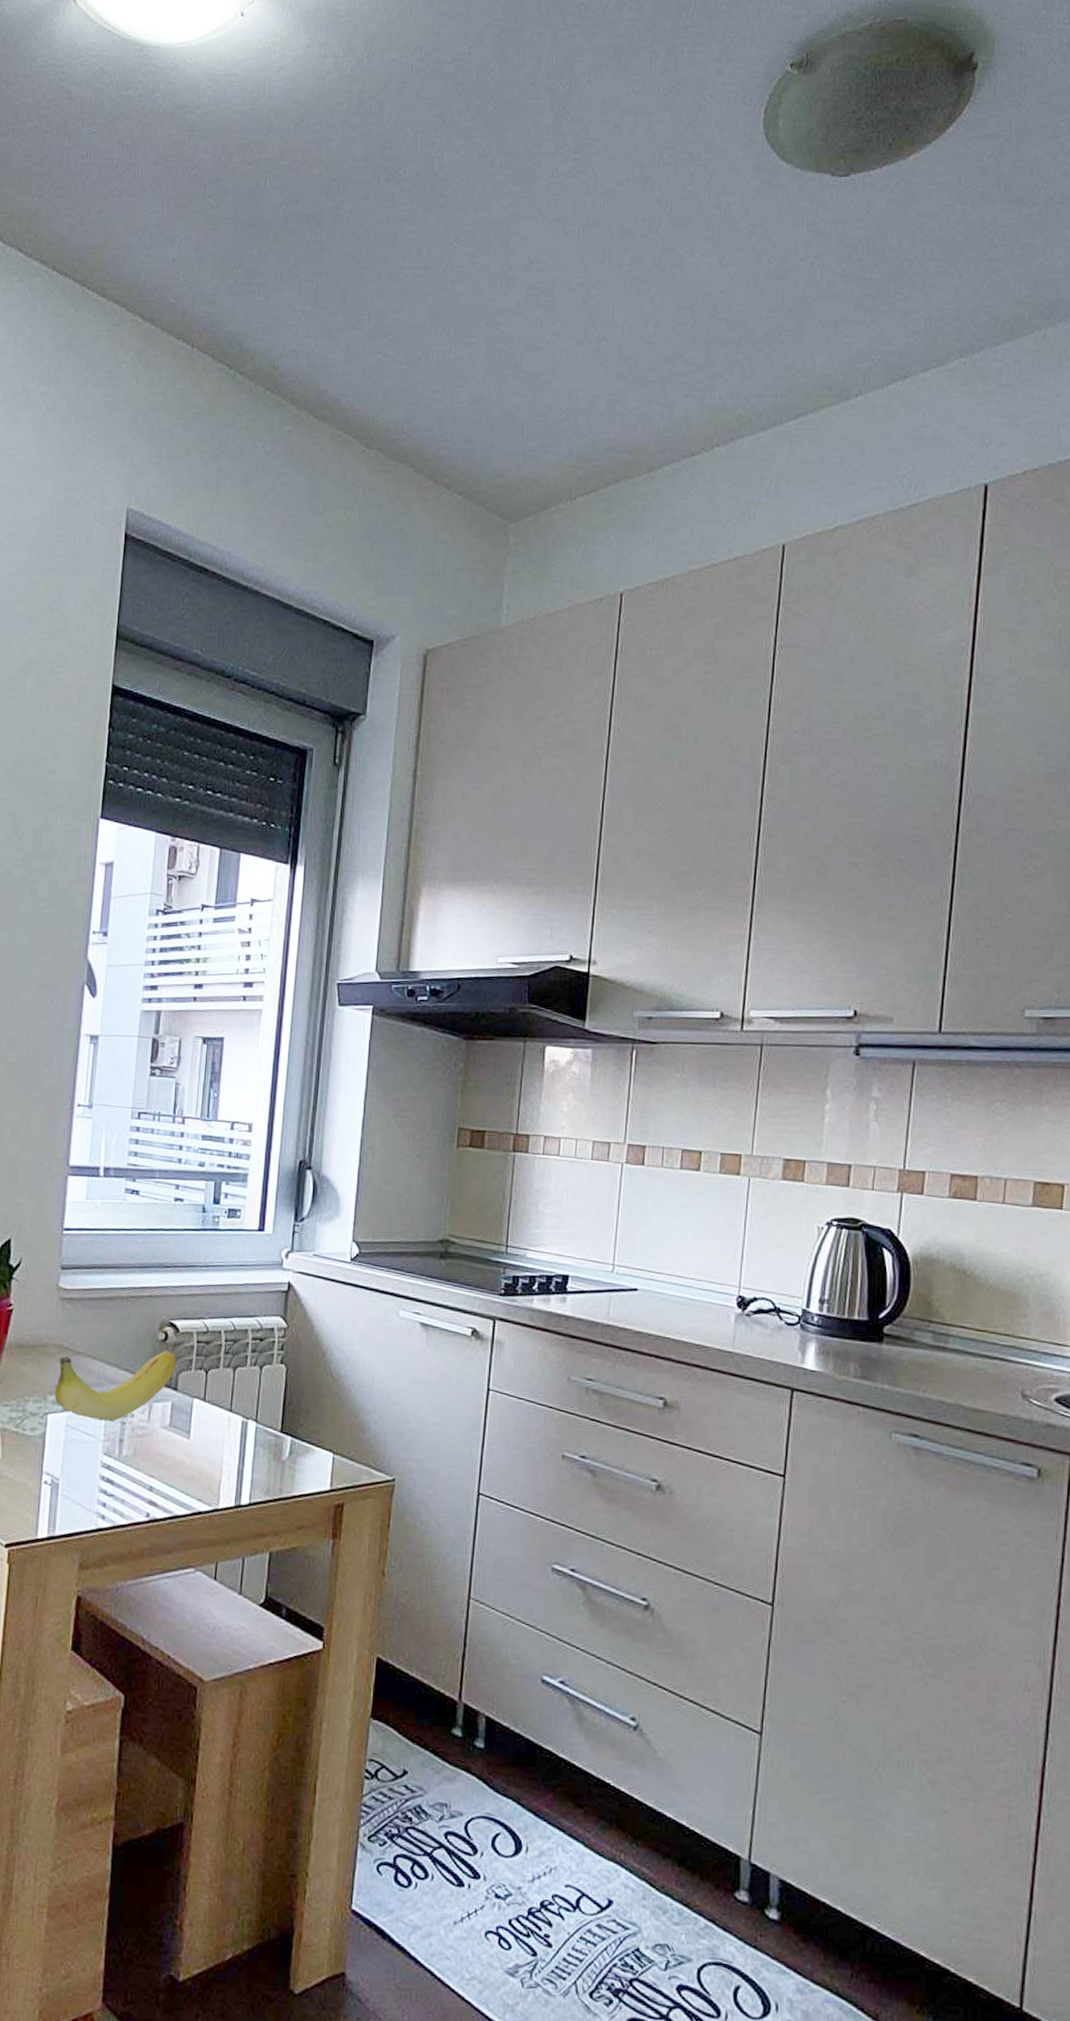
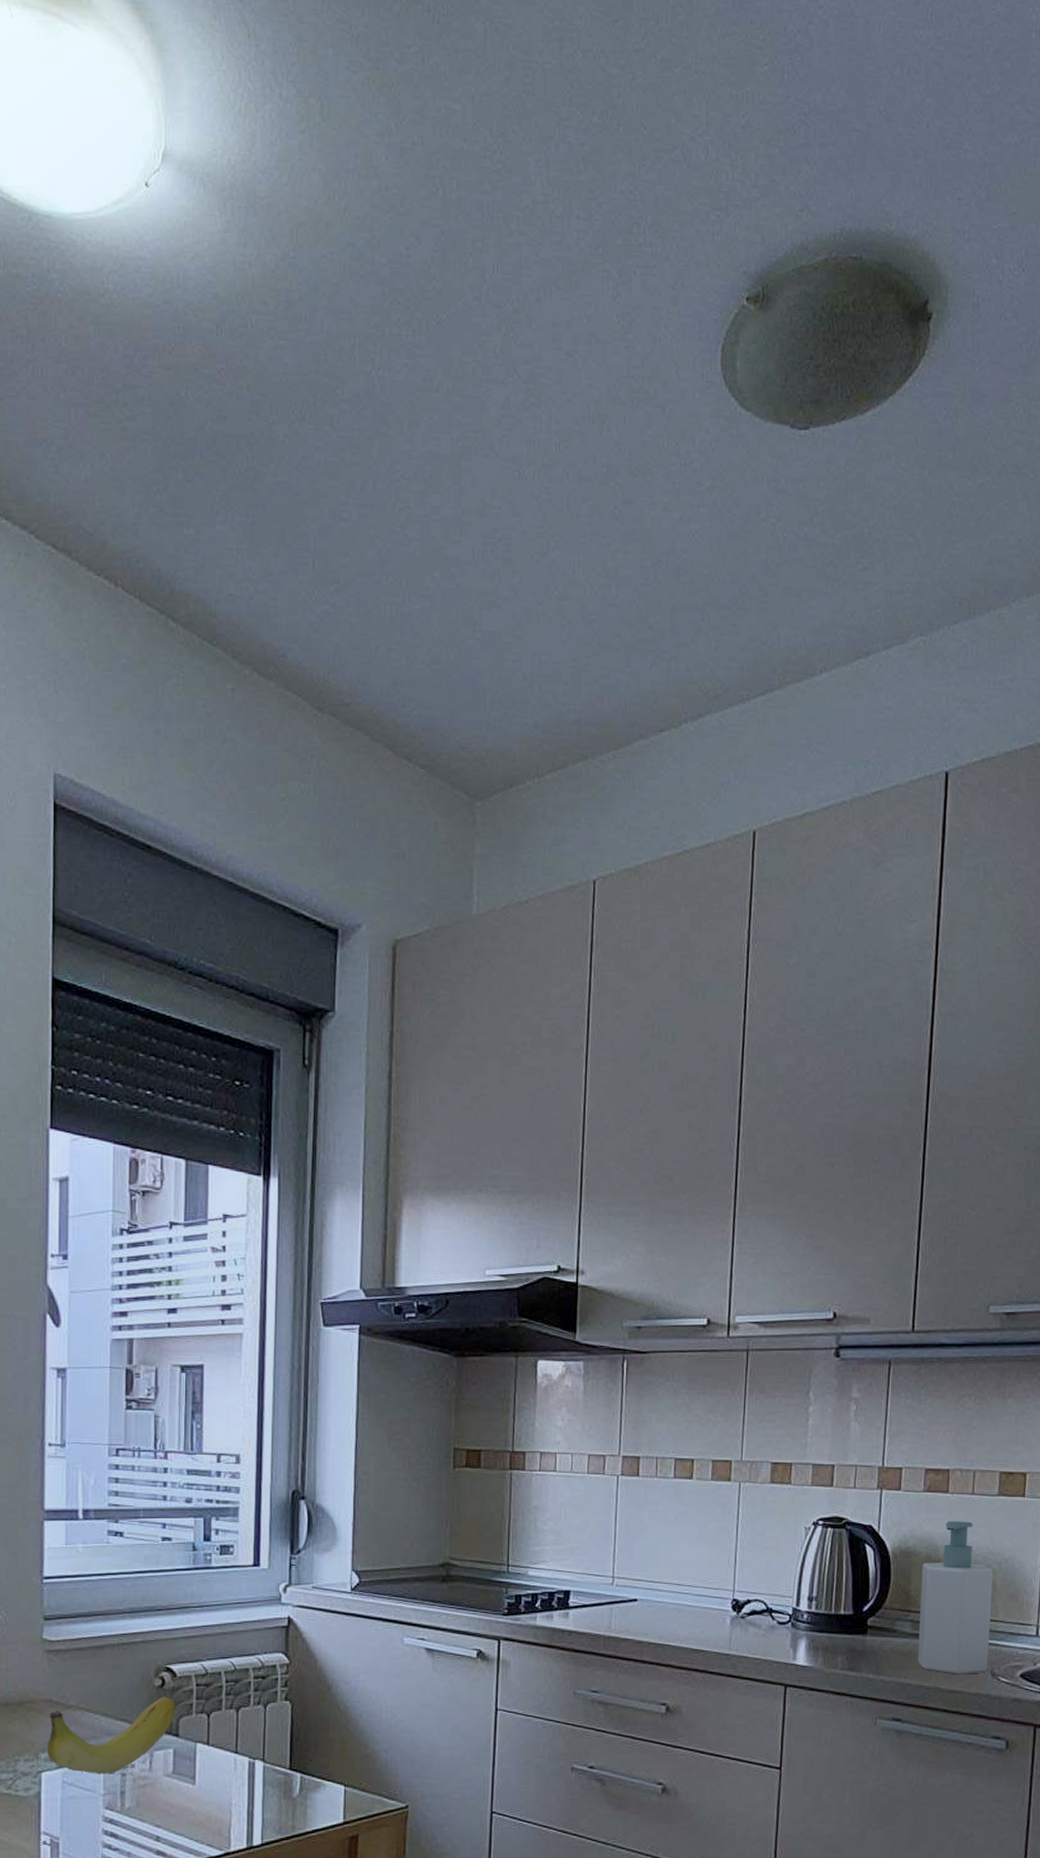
soap bottle: none [938,1230,1025,1394] -> present [917,1521,993,1675]

